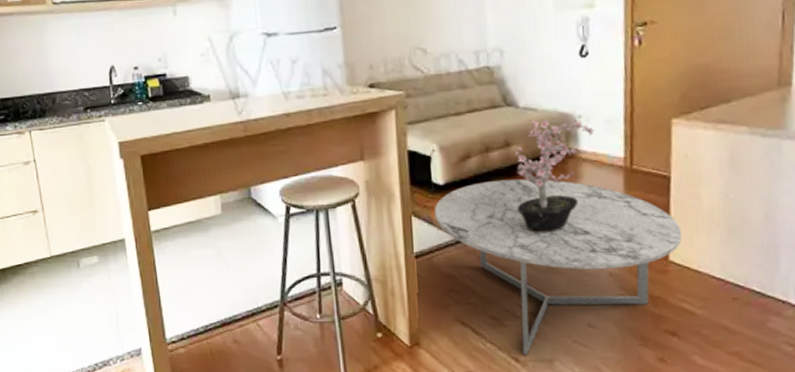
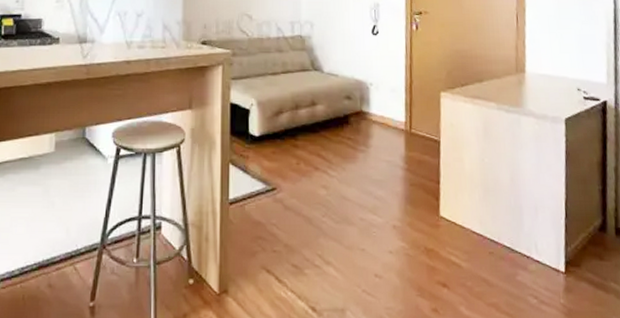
coffee table: present [434,178,683,356] -> none [249,135,450,305]
potted plant: present [514,118,595,234] -> none [319,83,383,186]

